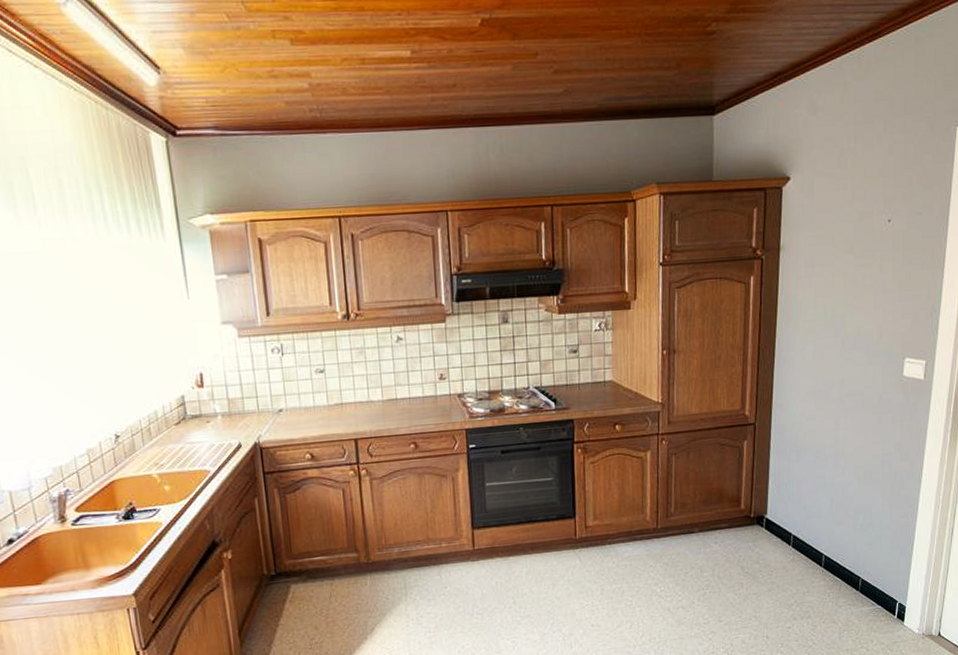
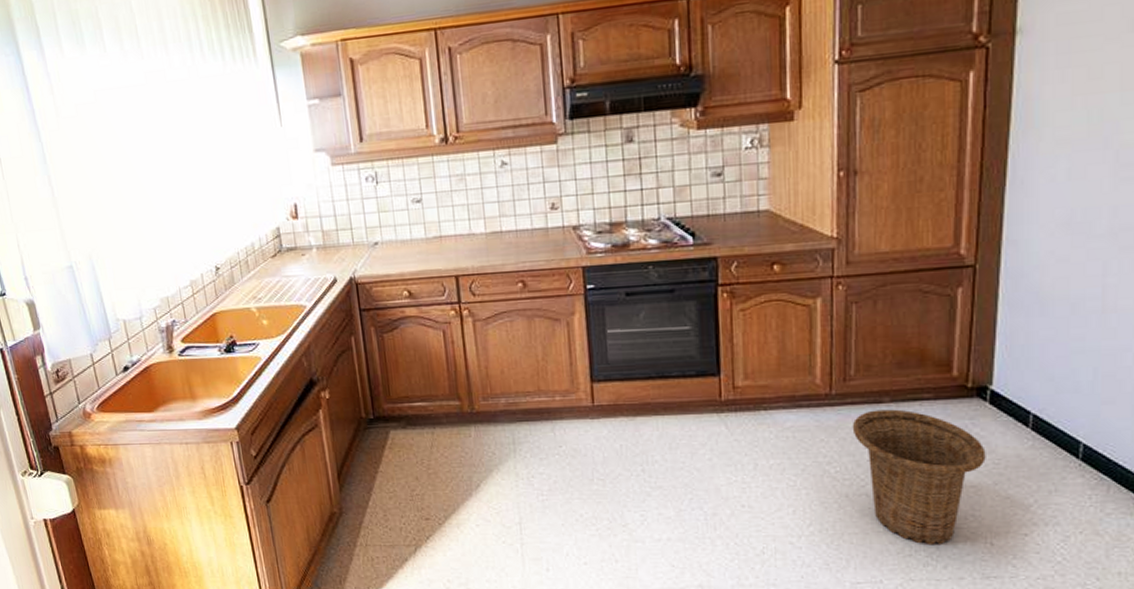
basket: none [672,537,763,643] -> present [852,409,986,546]

